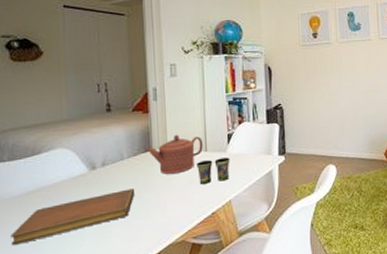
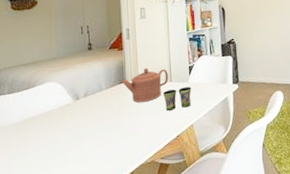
notebook: present [11,188,135,245] -> none [9,115,112,167]

